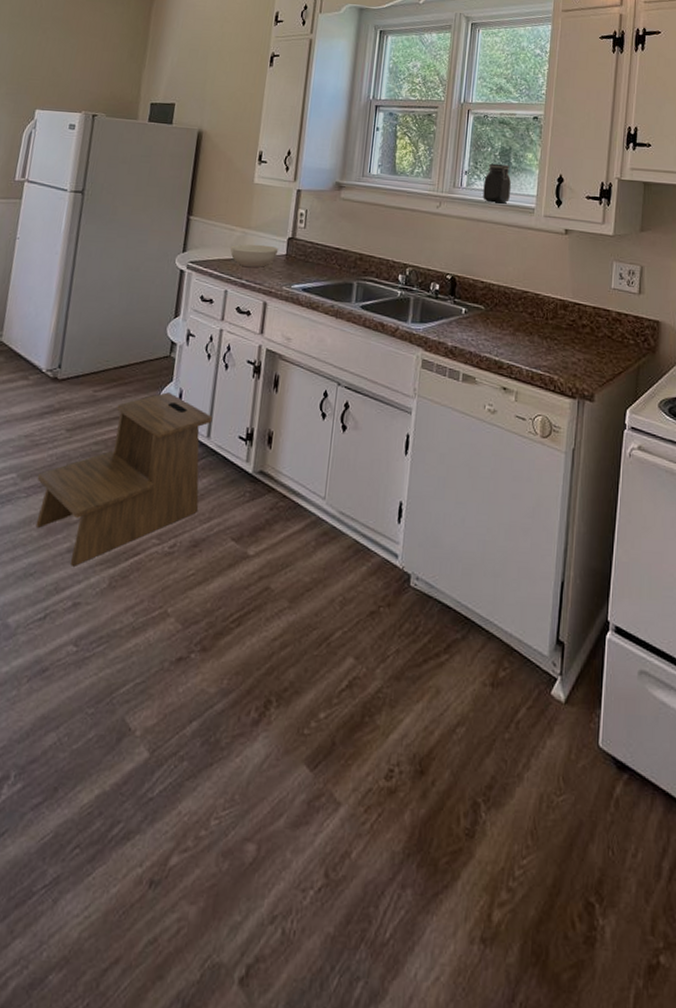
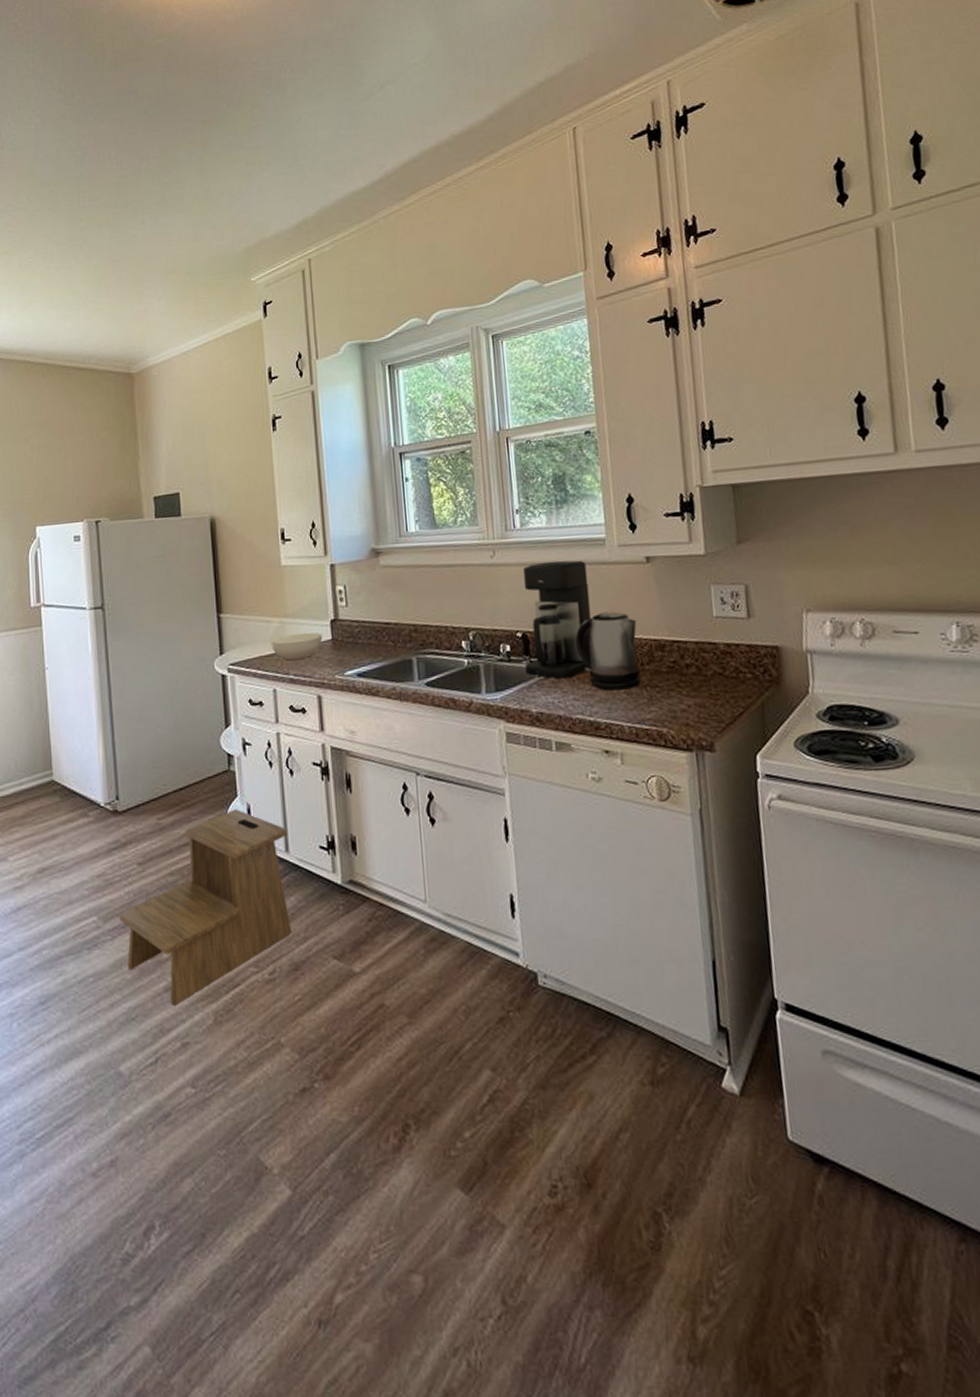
coffee maker: none [449,219,515,321] -> present [523,560,591,679]
jar: present [483,163,511,204] -> none [539,494,574,542]
kettle: none [495,269,548,338] -> present [575,611,642,691]

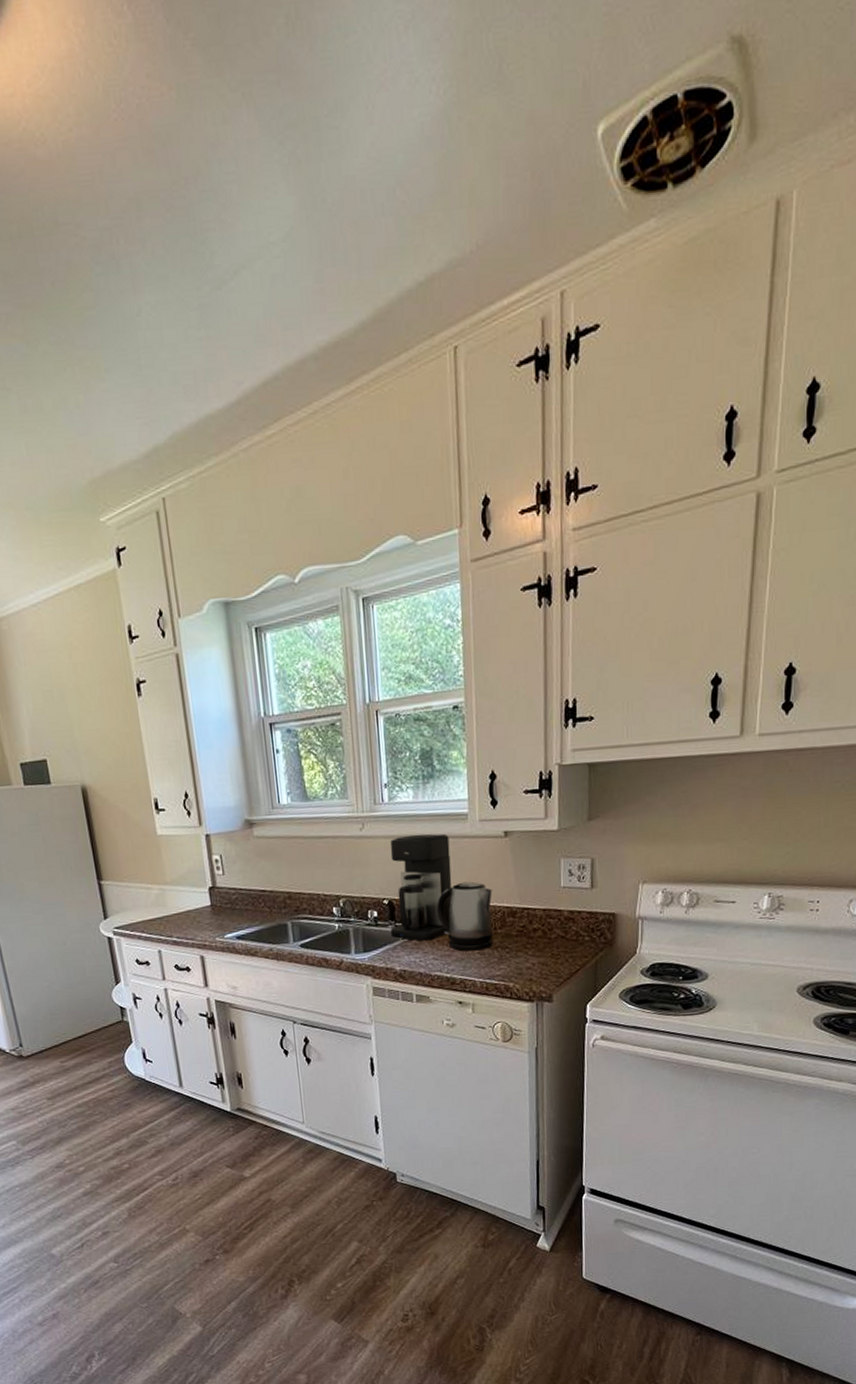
step stool: present [118,809,292,1006] -> none [35,1053,190,1206]
bowl: present [269,632,323,661] -> none [151,898,202,925]

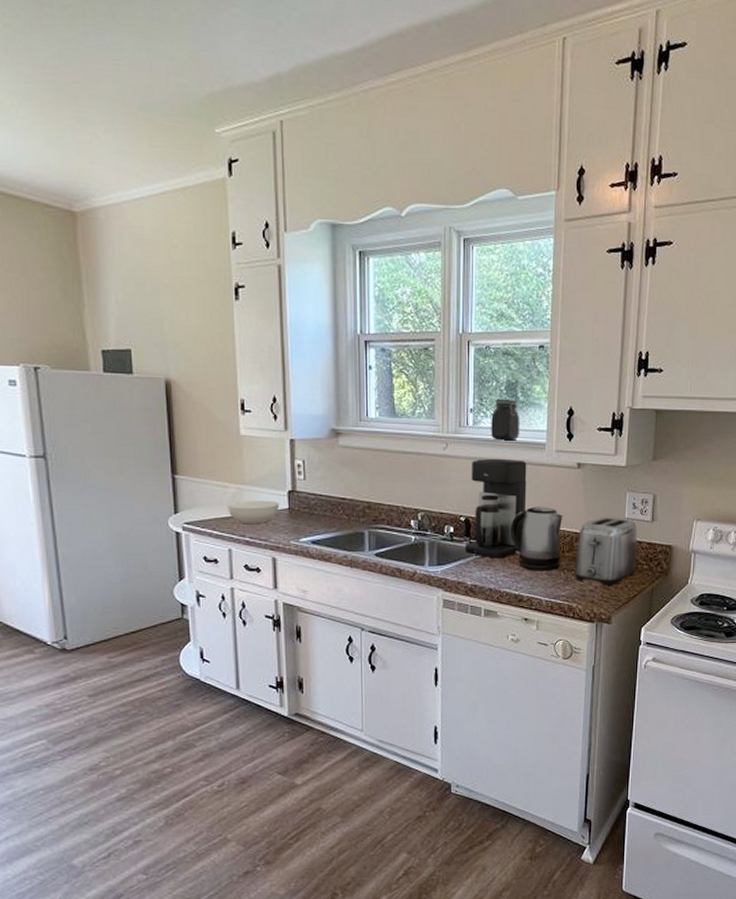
bowl: none [151,898,202,925] -> present [226,500,280,525]
jar: none [407,769,439,815] -> present [491,399,519,441]
toaster: none [508,887,578,962] -> present [574,517,637,586]

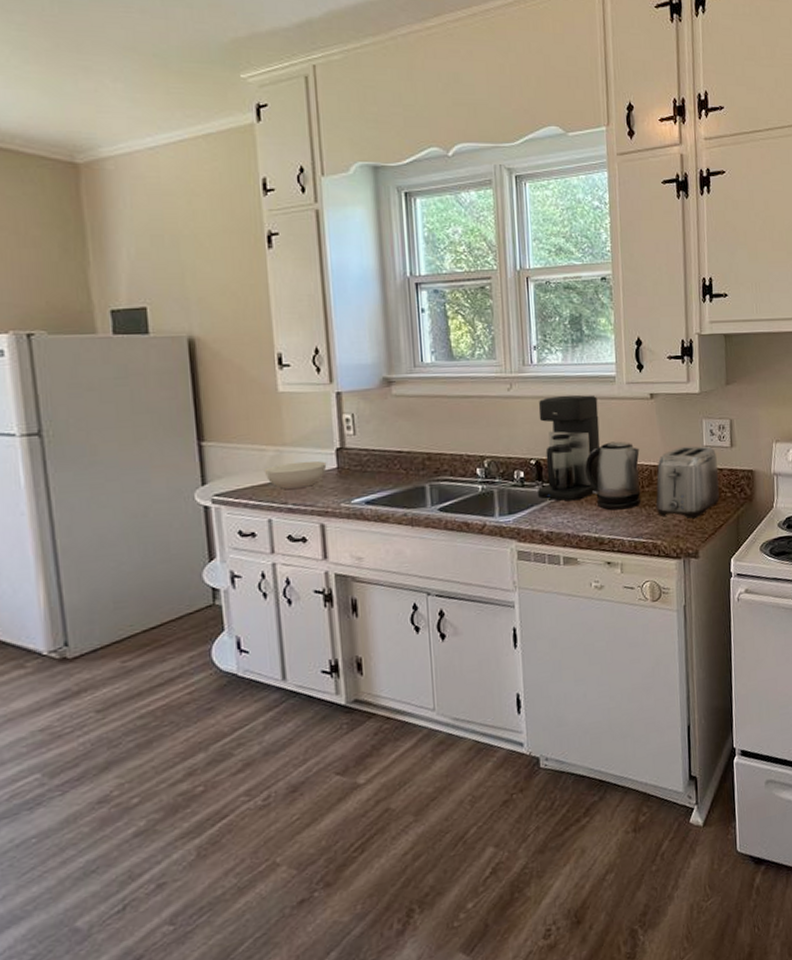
jar: present [491,399,519,441] -> none [556,333,587,377]

